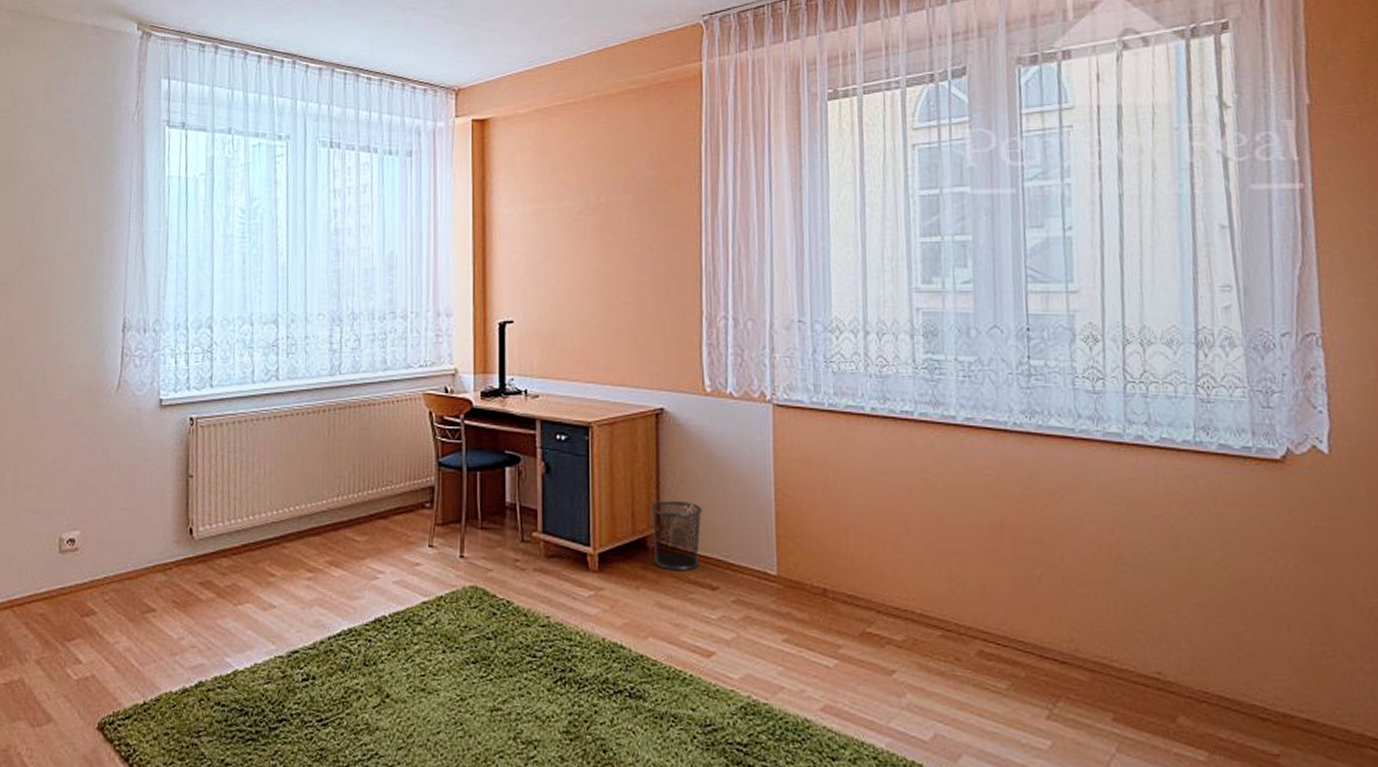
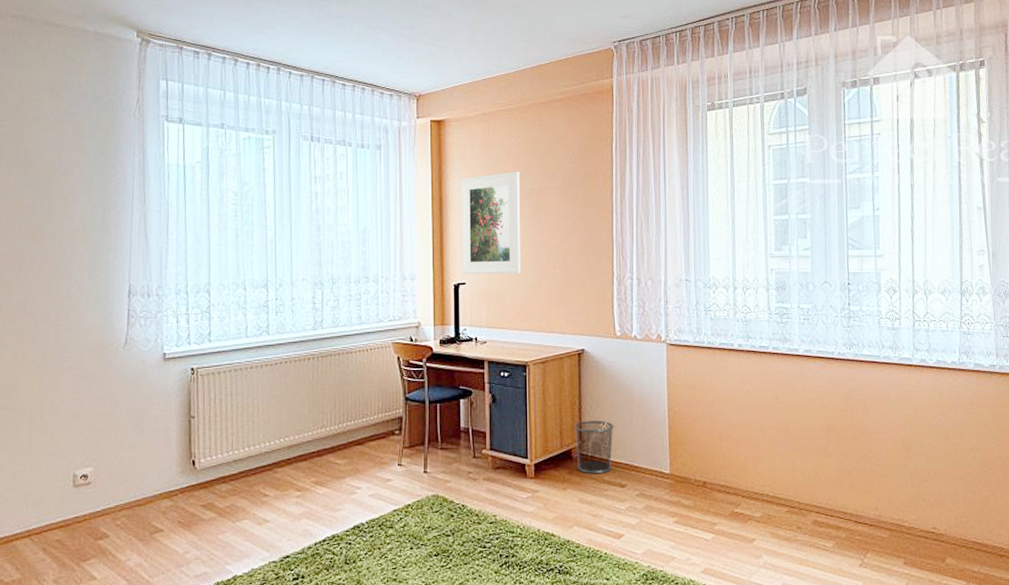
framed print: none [508,181,584,311] -> present [461,171,522,275]

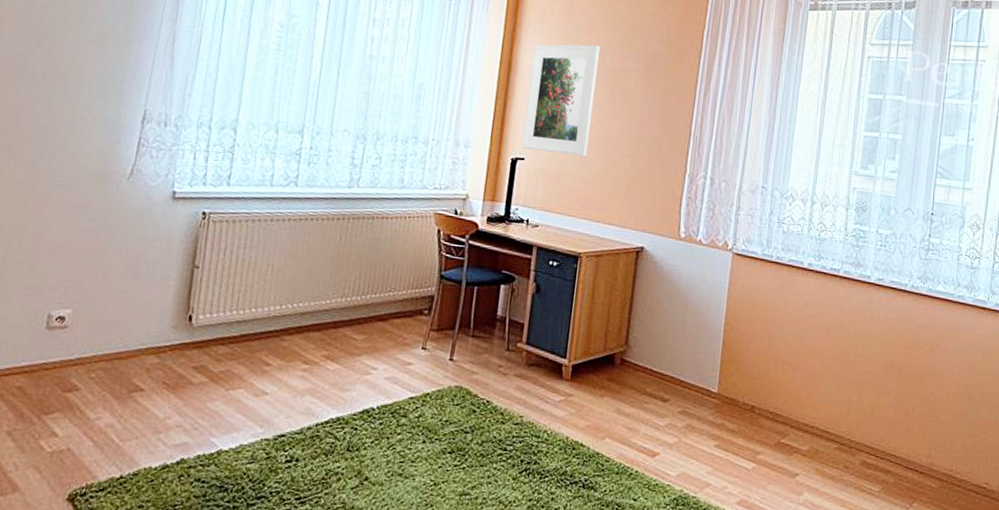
waste bin: present [573,420,614,473] -> none [619,324,665,384]

